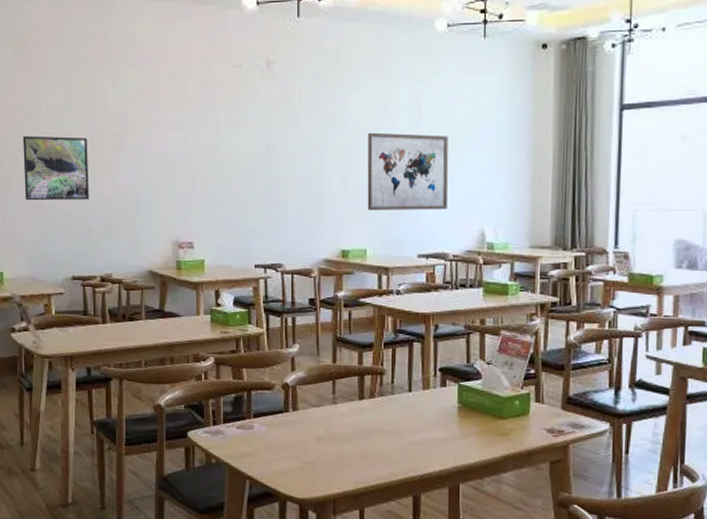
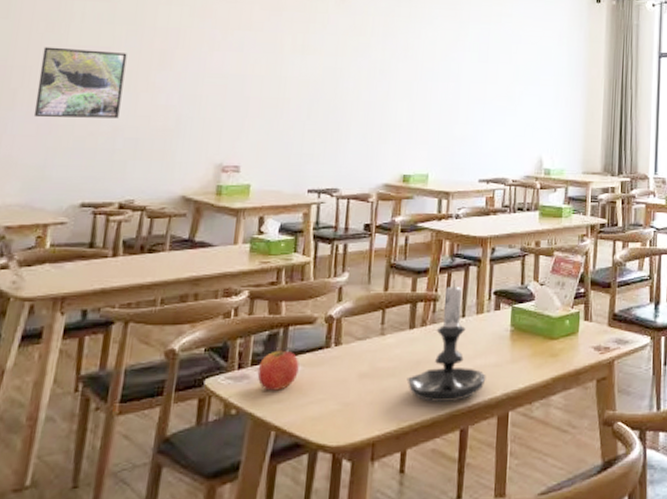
apple: none [229,410,263,446] -> present [257,349,299,391]
candle holder: none [360,354,436,470] -> present [406,279,486,402]
wall art: present [367,132,448,211] -> none [432,64,513,138]

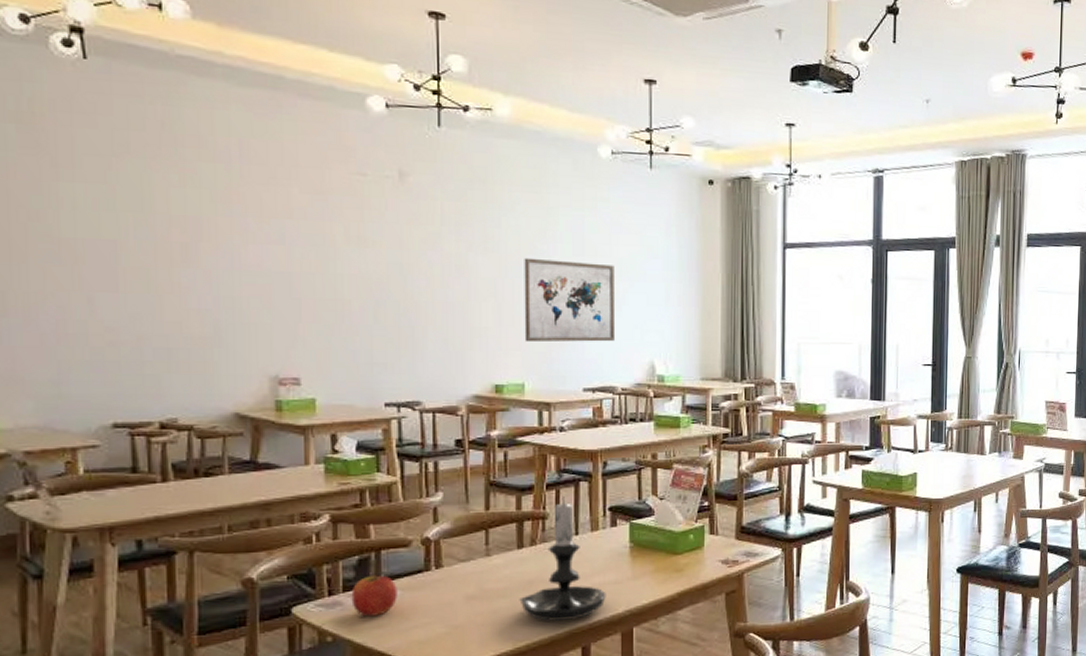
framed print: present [33,46,127,119] -> none [30,239,142,326]
wall art: none [432,64,513,138] -> present [524,257,616,343]

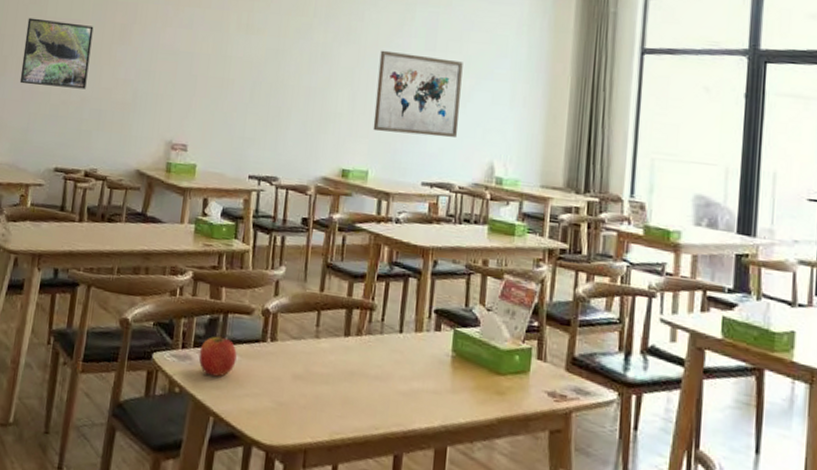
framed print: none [30,239,142,326] -> present [19,17,94,89]
candle holder: present [519,495,606,621] -> none [340,289,424,423]

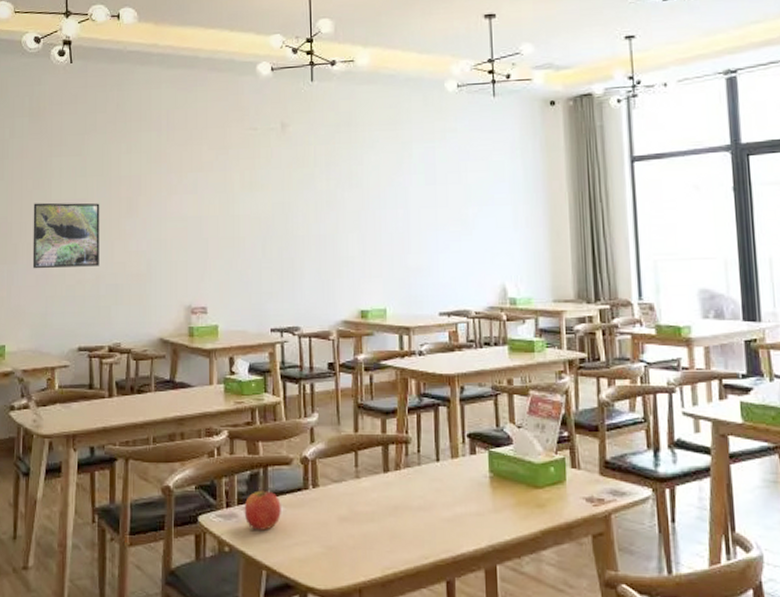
wall art: present [373,50,463,138] -> none [383,190,468,269]

